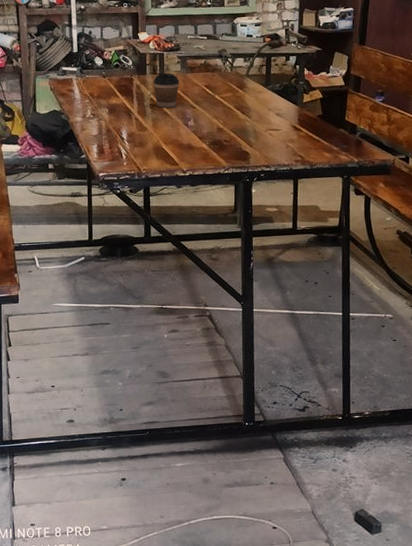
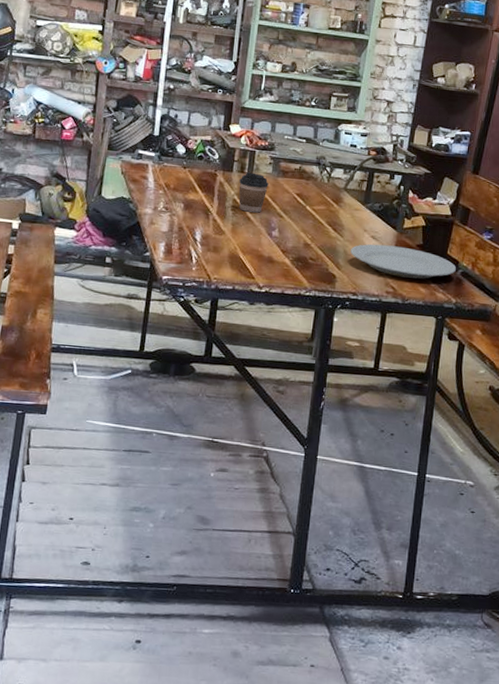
plate: none [259,119,355,146] -> present [351,244,456,279]

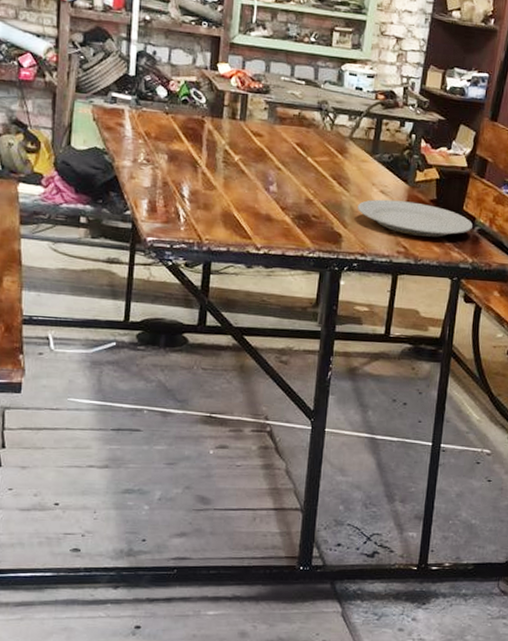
coffee cup: present [238,172,269,213] -> none [230,118,264,165]

